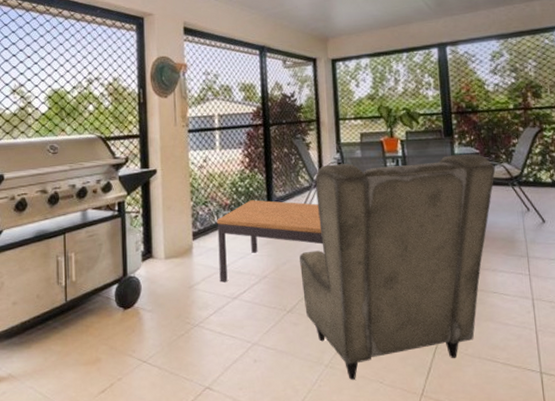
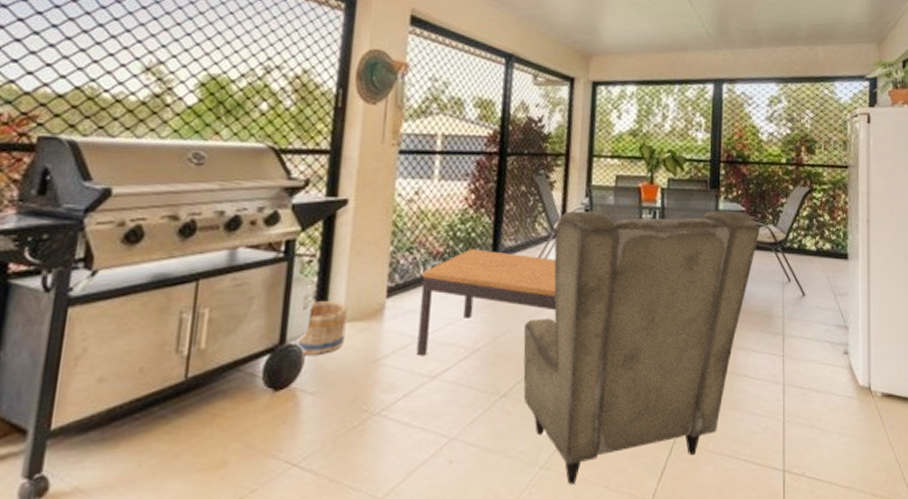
basket: none [135,244,167,284] -> present [296,301,349,356]

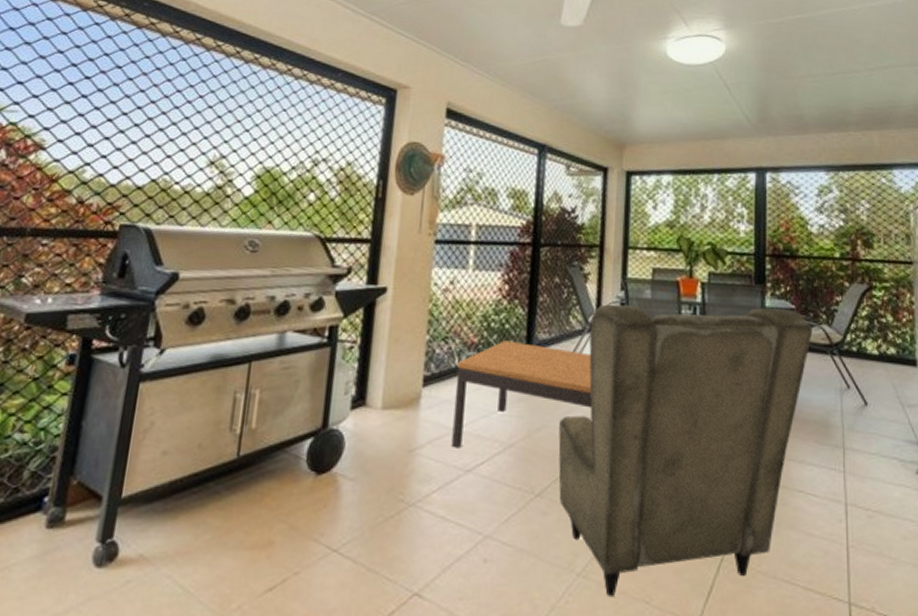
basket: present [296,301,349,356] -> none [338,387,387,442]

